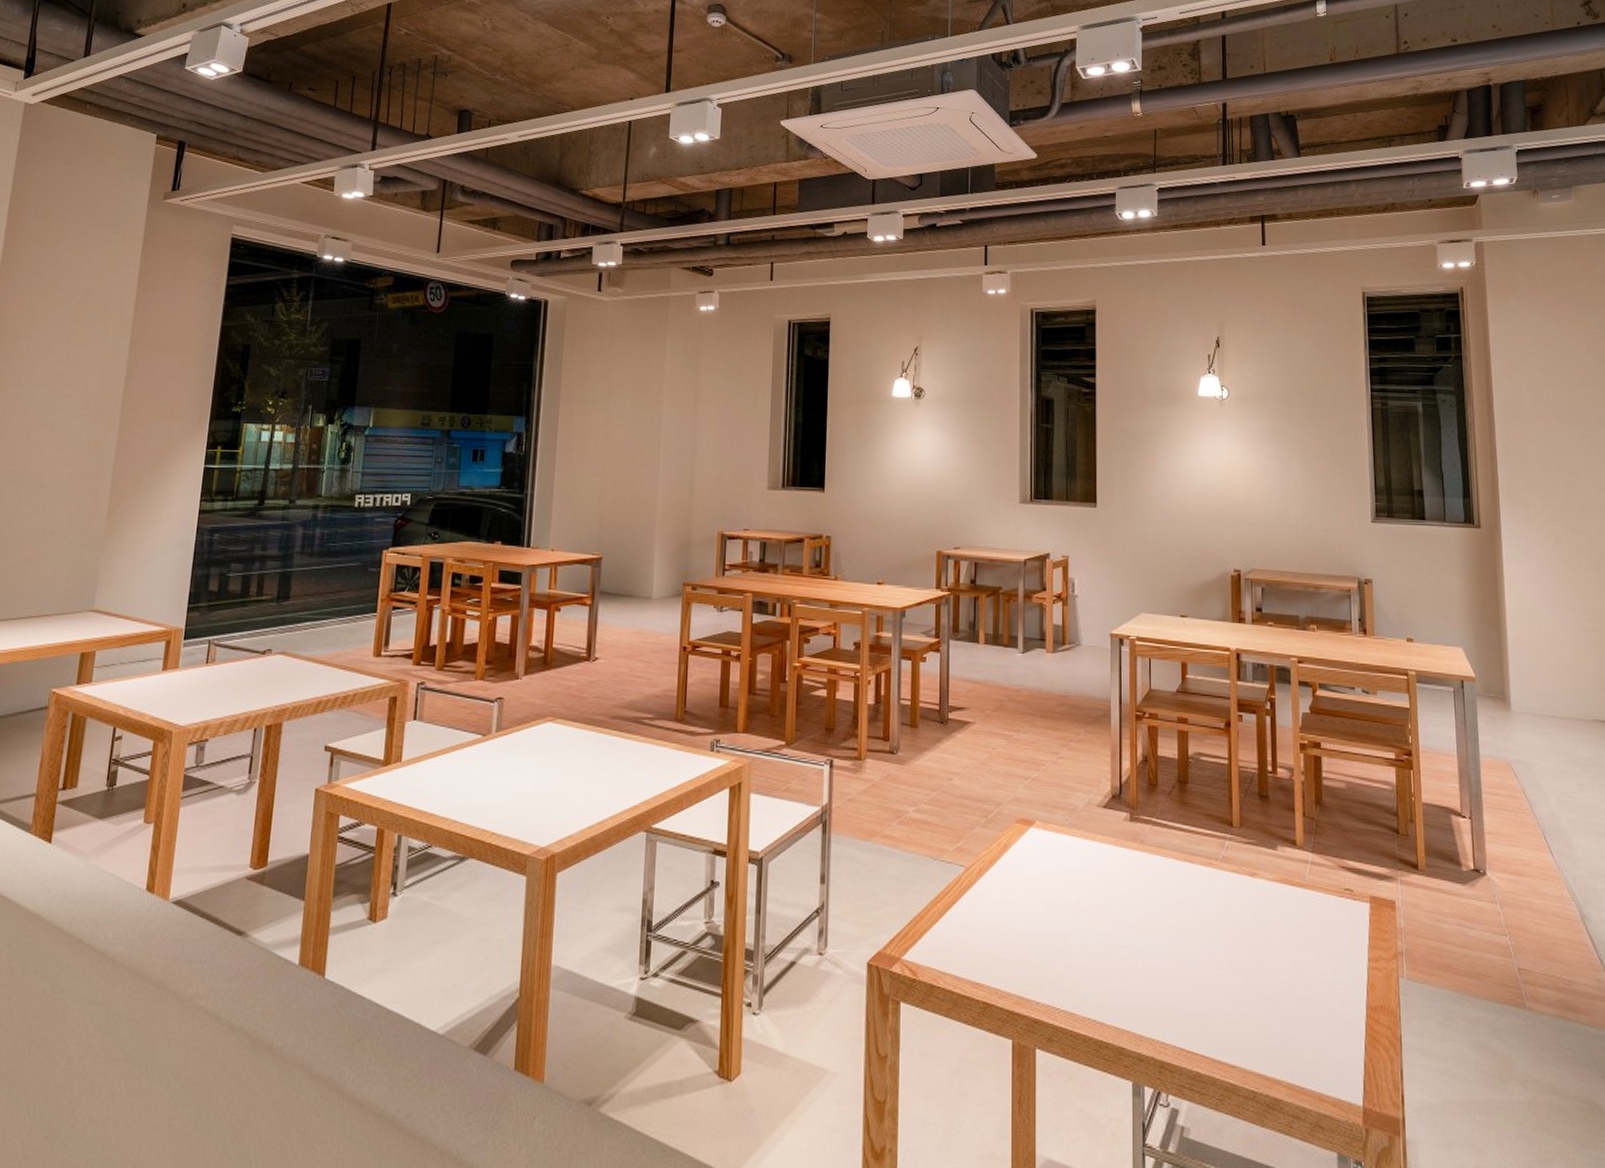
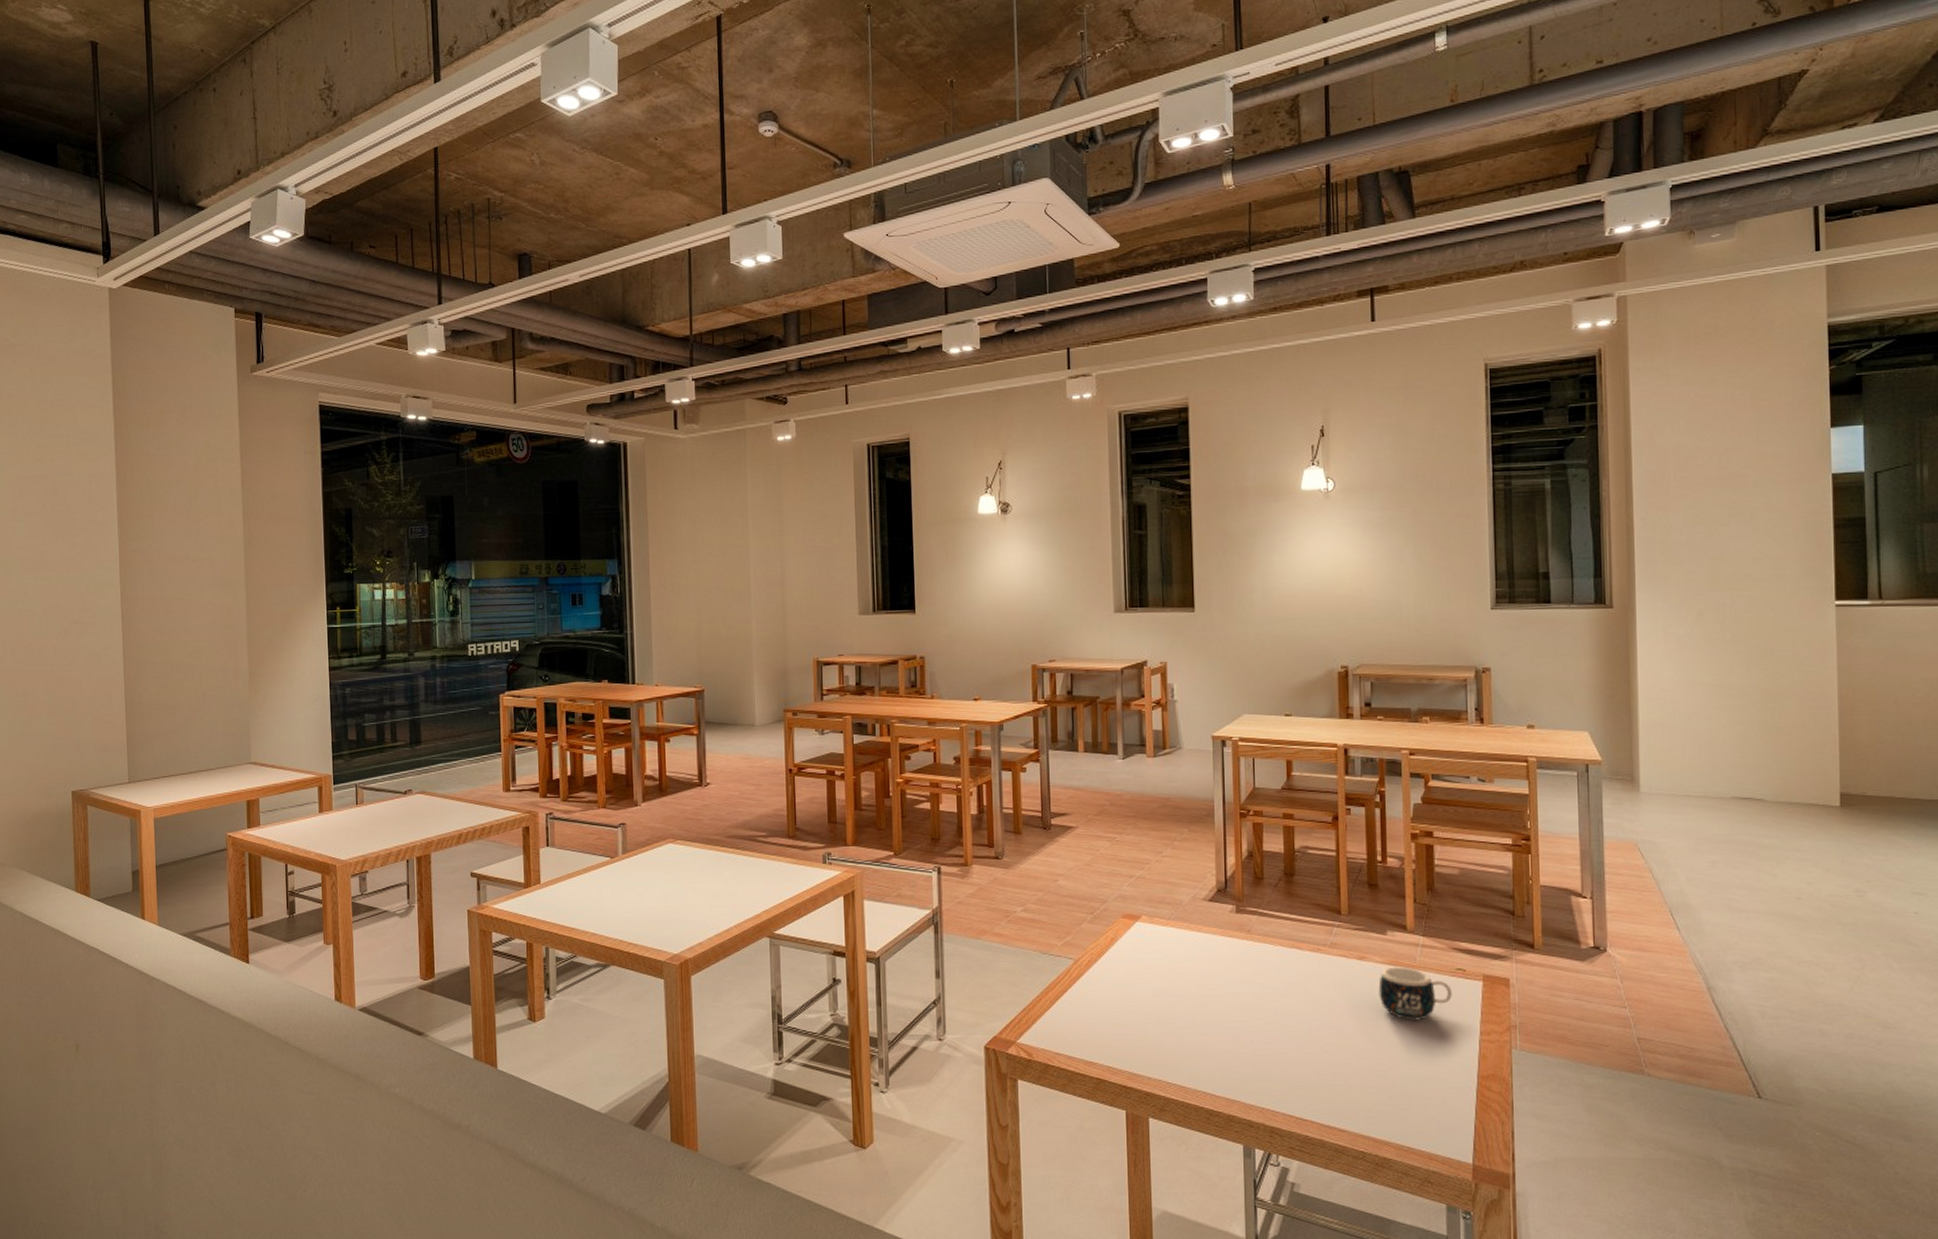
mug: none [1269,884,1341,944] -> present [1378,966,1452,1021]

